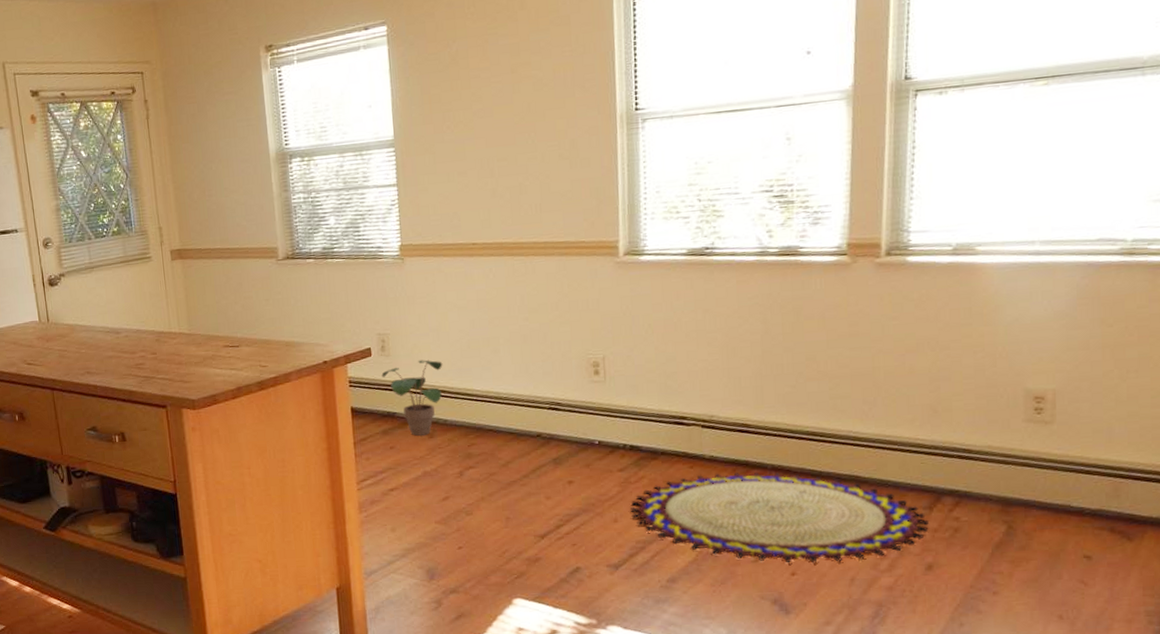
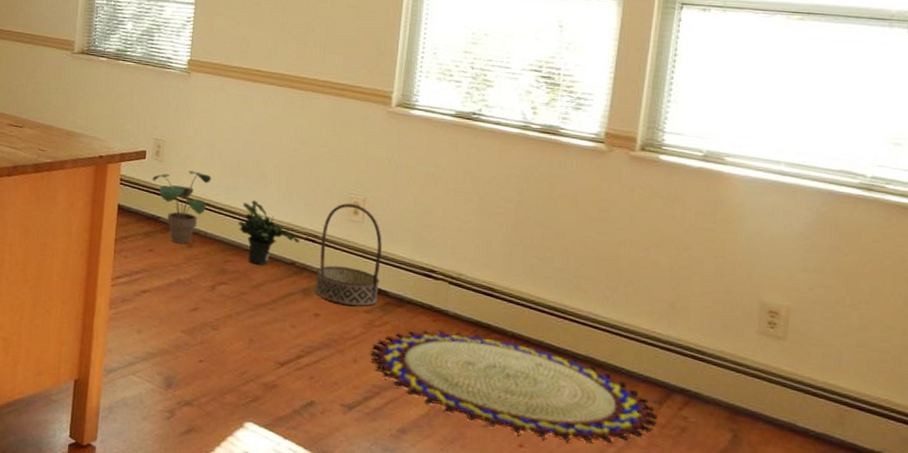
potted plant: none [477,378,544,443] -> present [238,200,301,265]
basket: none [564,364,631,468] -> present [314,203,382,307]

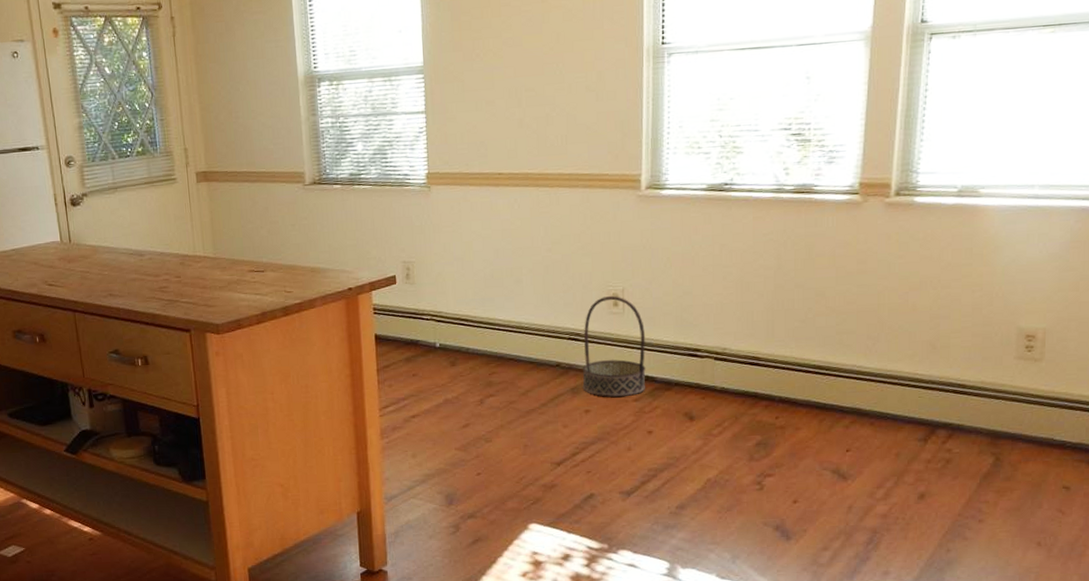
potted plant: present [152,170,212,244] -> none [406,288,467,364]
potted plant: present [238,200,301,265] -> none [499,308,564,372]
decorative mat: present [370,330,657,444] -> none [643,403,923,492]

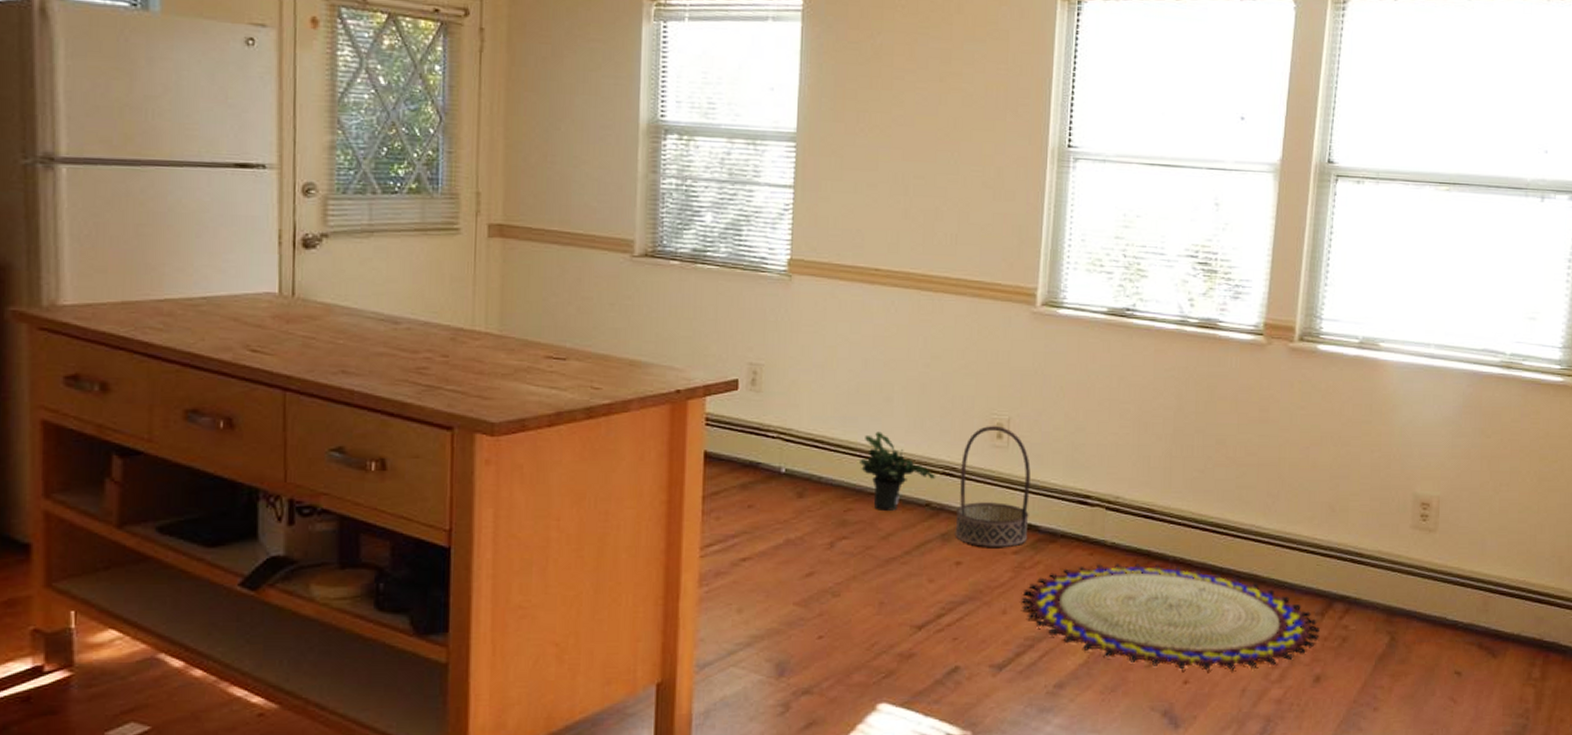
potted plant: none [499,308,564,372] -> present [860,432,936,511]
decorative mat: none [643,403,923,492] -> present [1021,562,1320,671]

